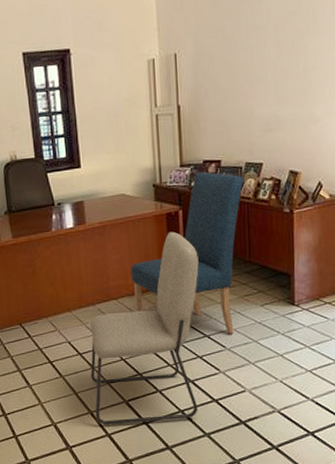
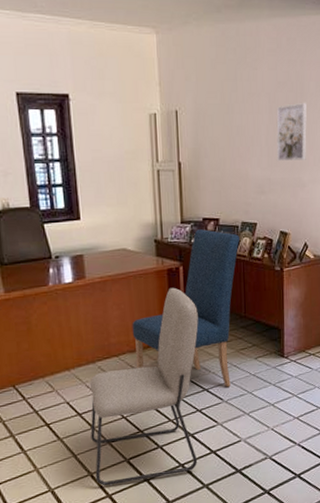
wall art: none [284,30,321,97] -> present [276,102,307,162]

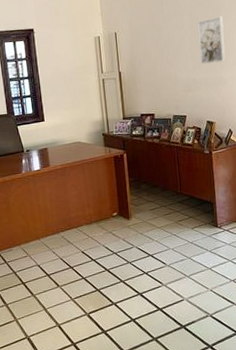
chair: present [89,287,198,487] -> none [55,171,147,336]
chair: present [132,229,240,388] -> none [87,123,173,254]

